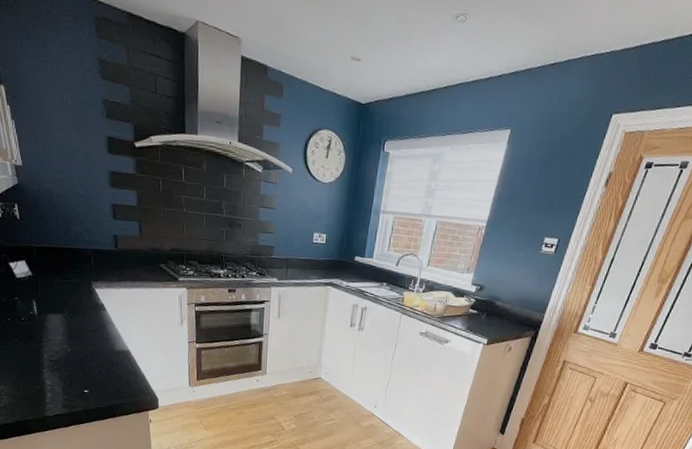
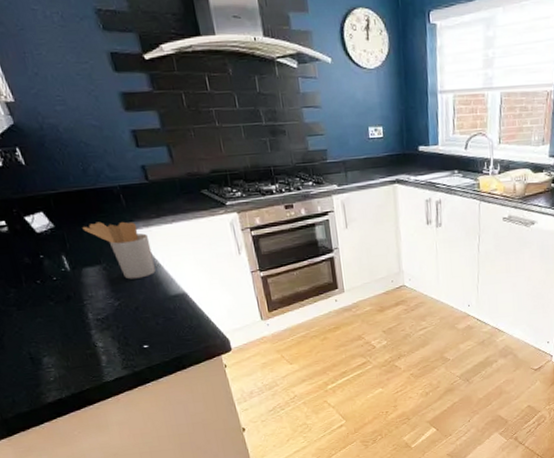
utensil holder: none [54,277,108,332] -> present [82,221,156,279]

